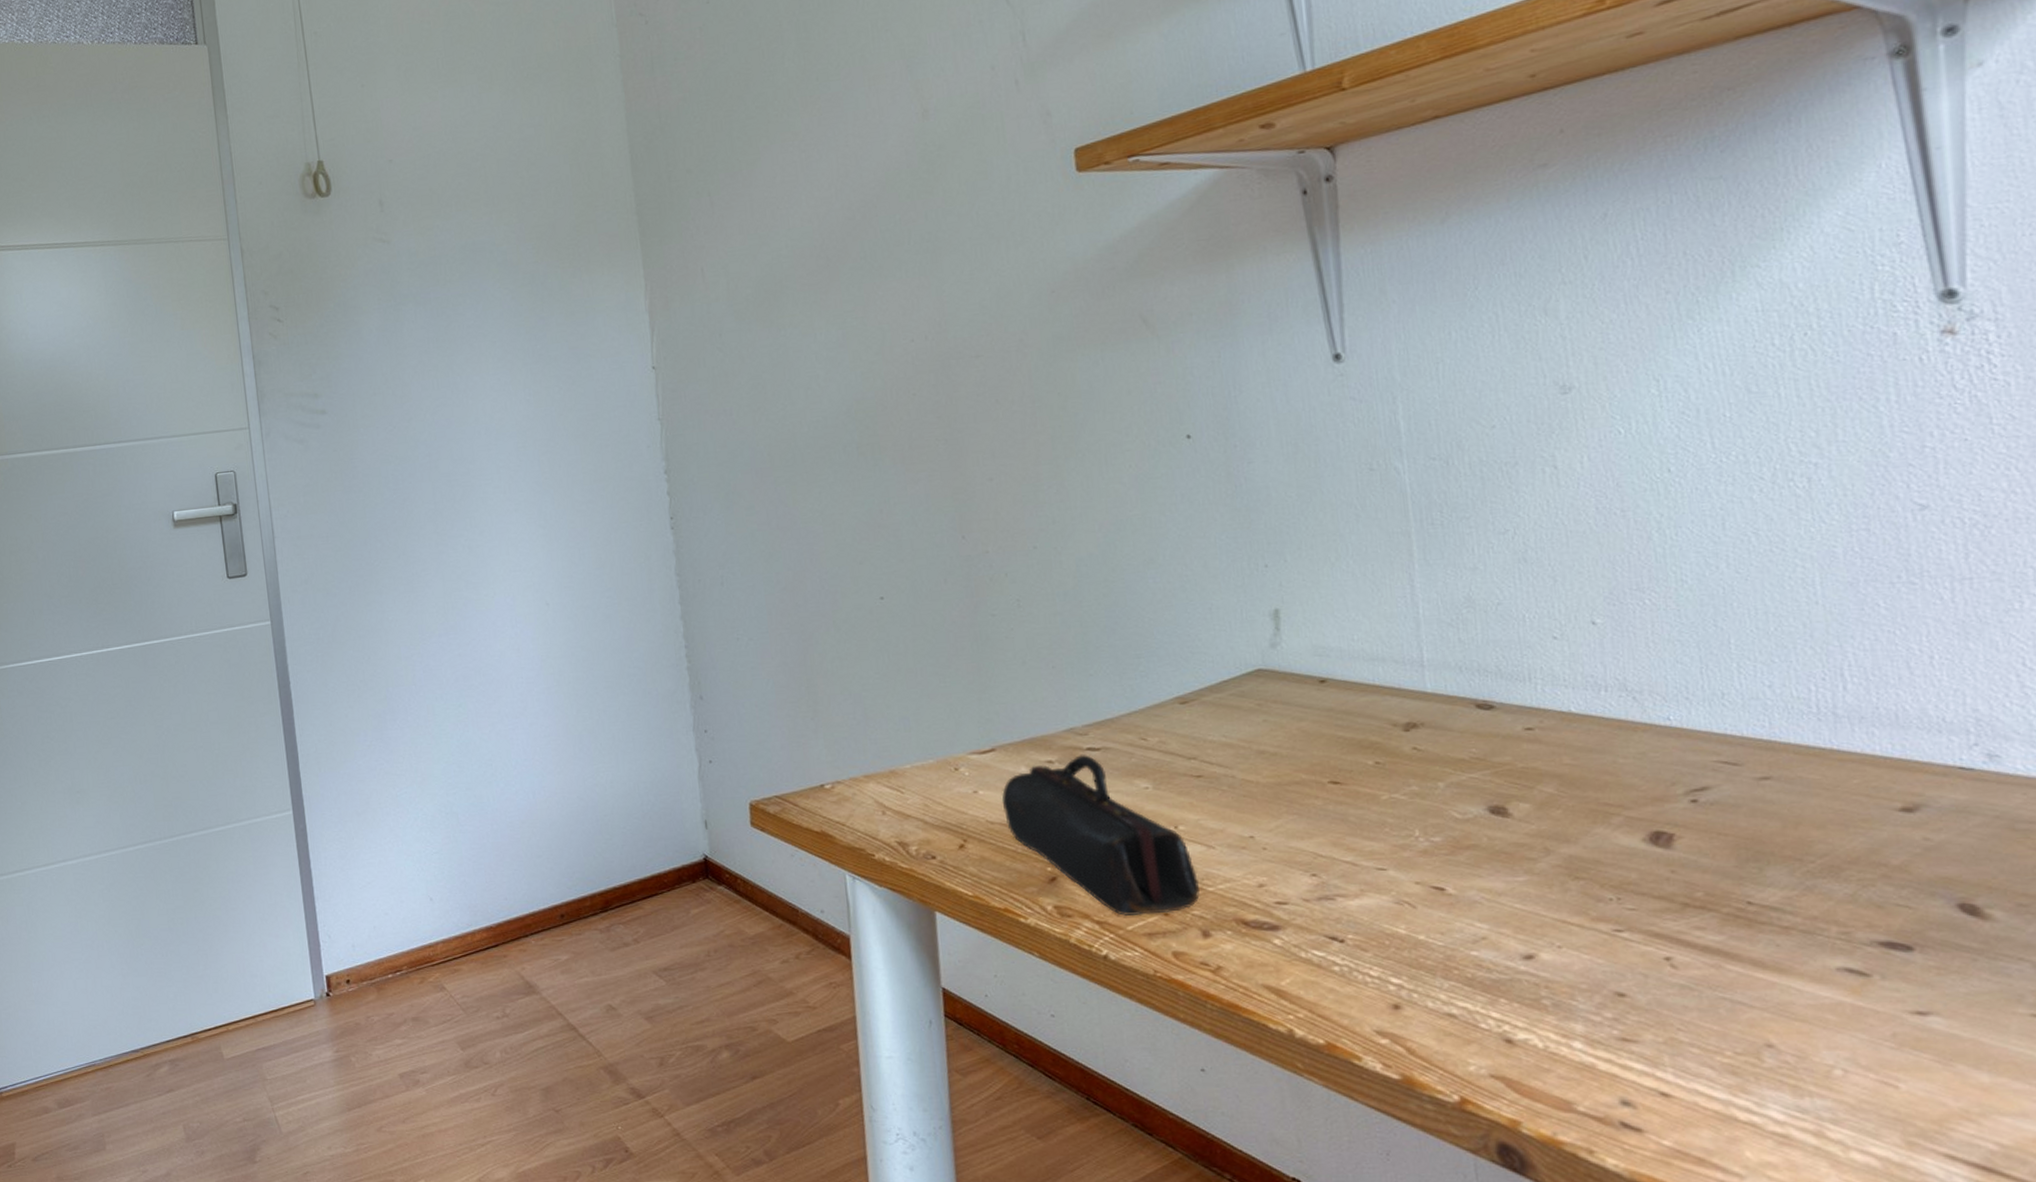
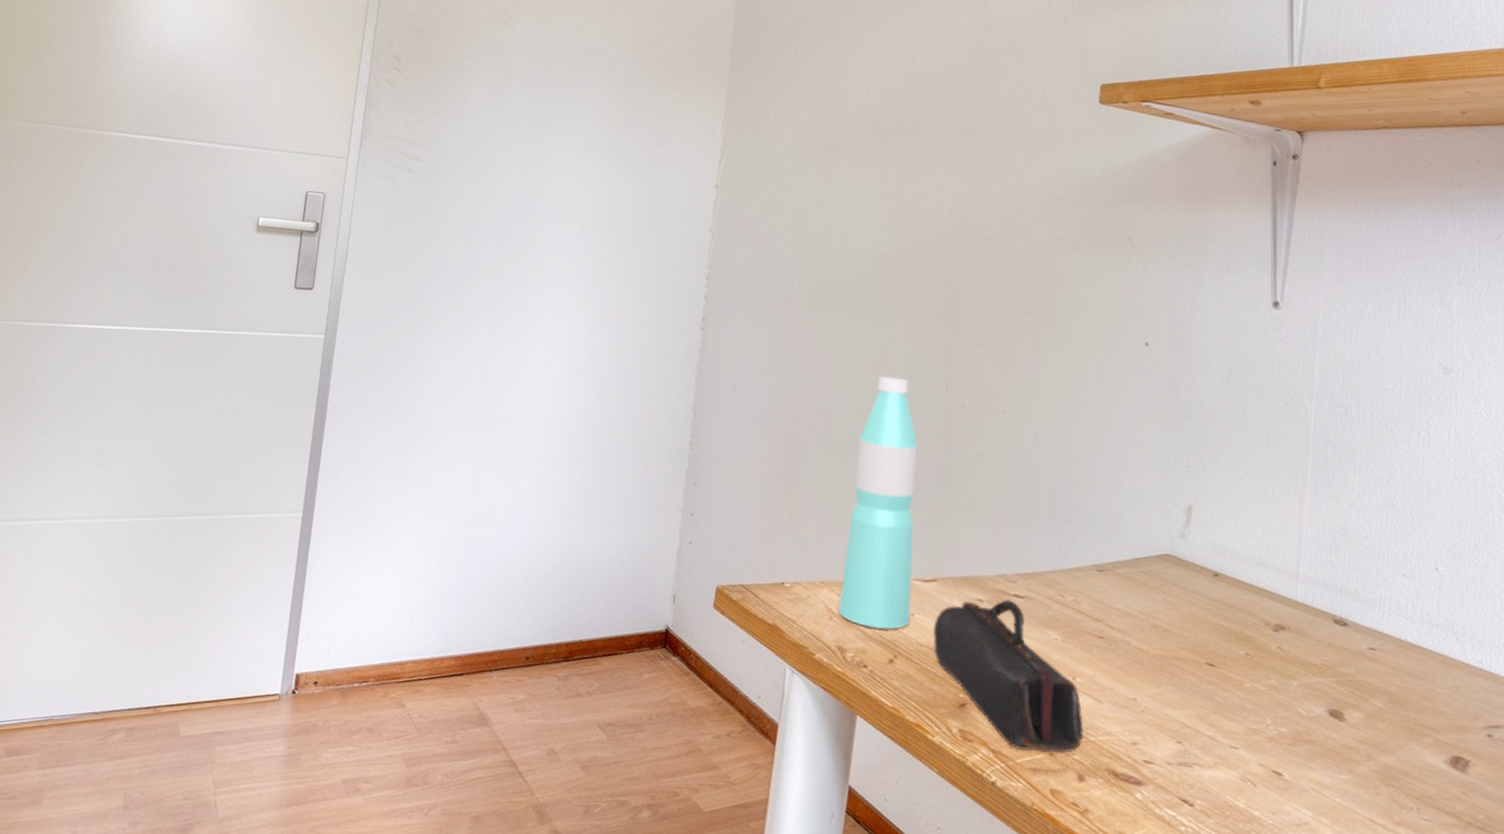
water bottle: none [873,535,975,815] -> present [838,375,919,630]

